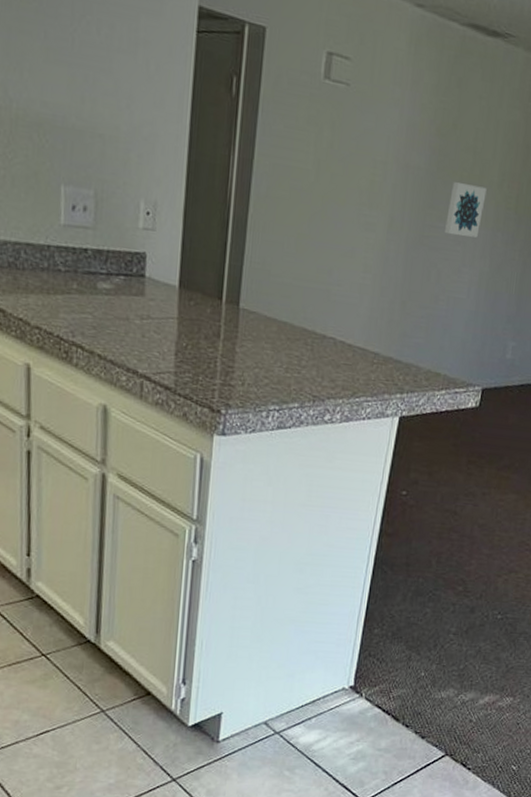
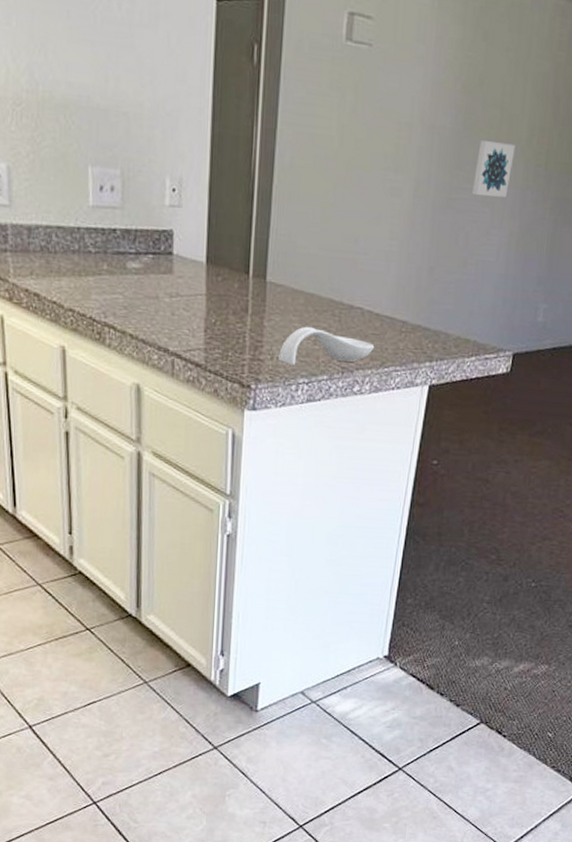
spoon rest: none [249,354,346,392] -> present [278,326,375,365]

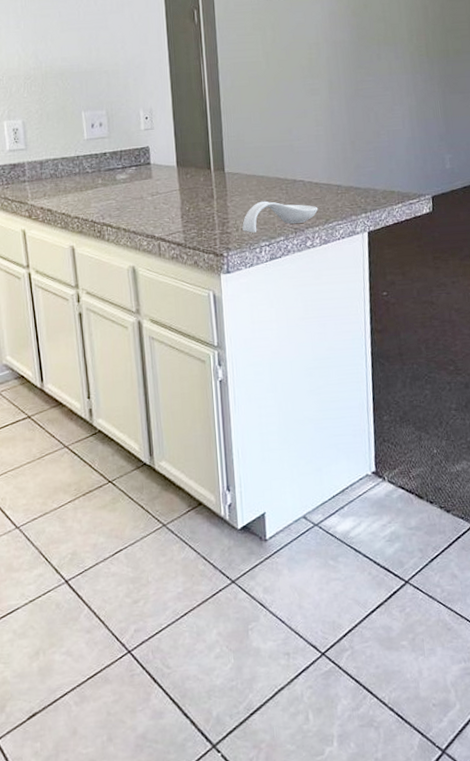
wall art: present [472,140,516,197] -> none [373,44,402,84]

